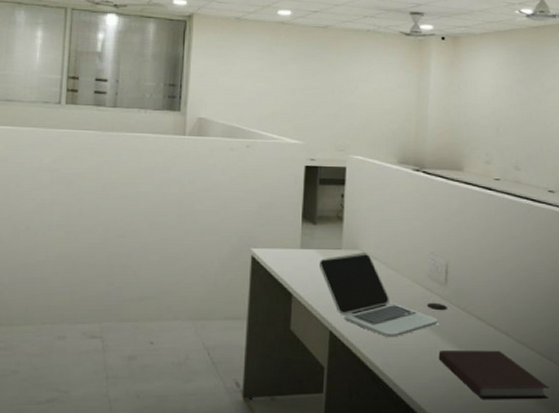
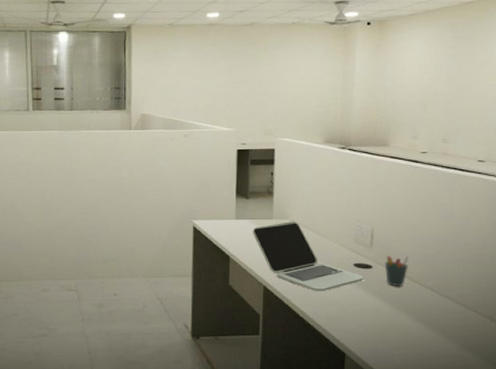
notebook: present [438,350,549,400] -> none [364,303,474,345]
pen holder: none [459,294,484,331] -> present [384,255,409,286]

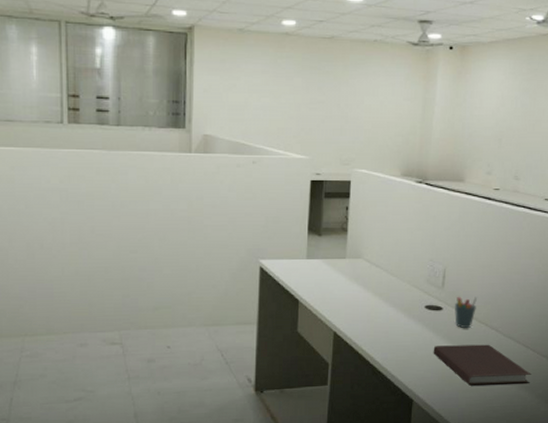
laptop: present [252,221,364,292] -> none [323,261,434,336]
notebook: none [364,303,474,345] -> present [433,344,531,386]

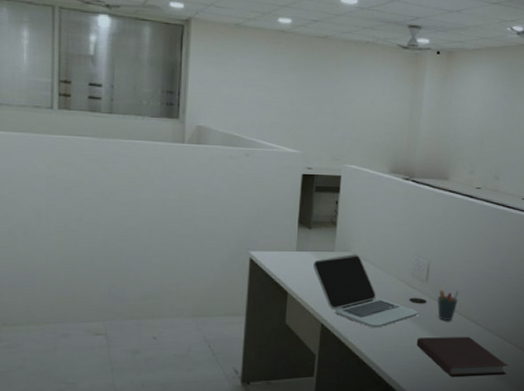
laptop: none [323,261,434,336] -> present [312,254,418,328]

